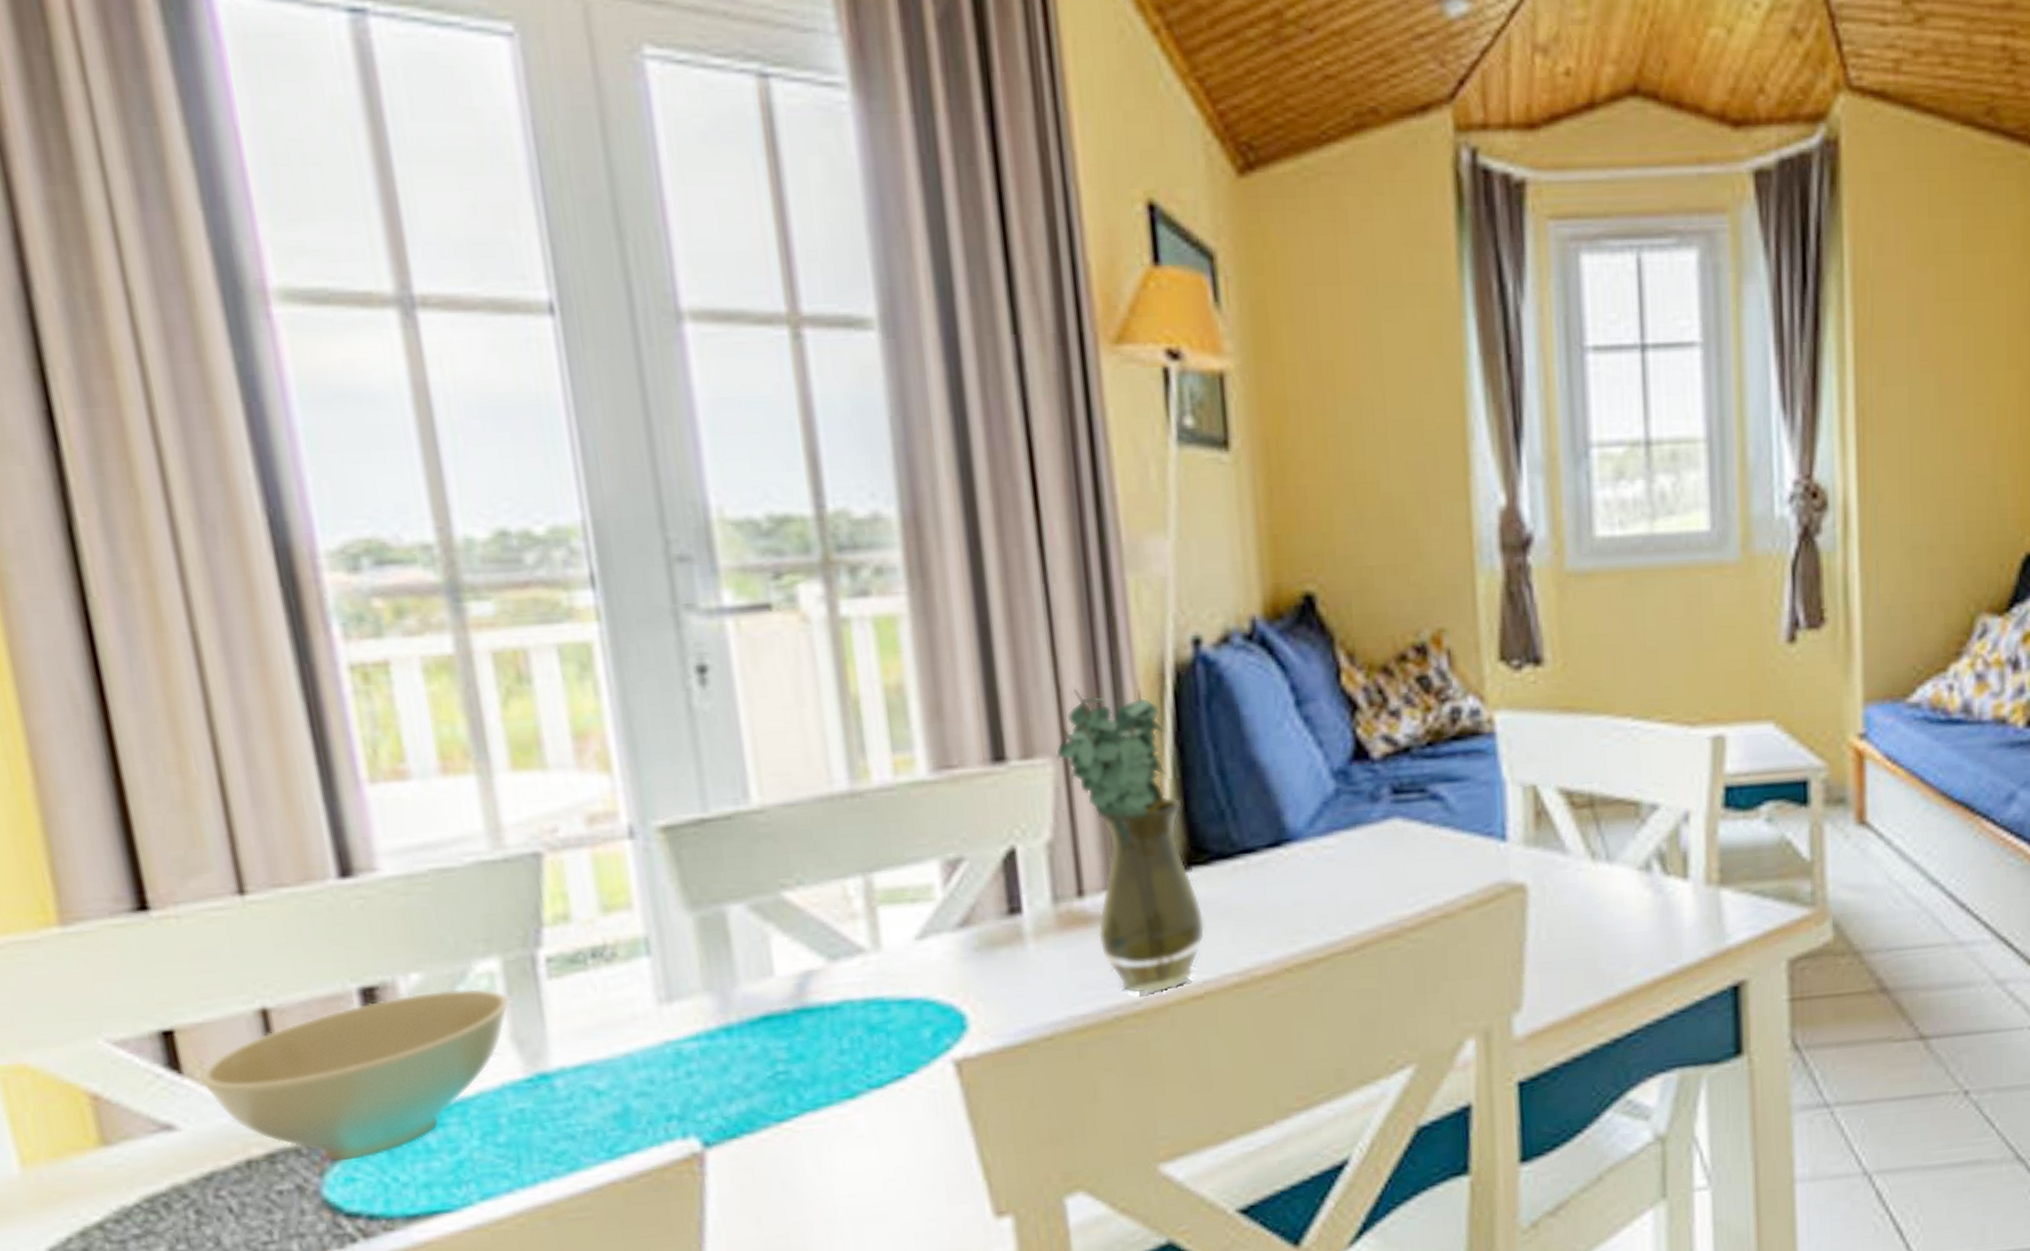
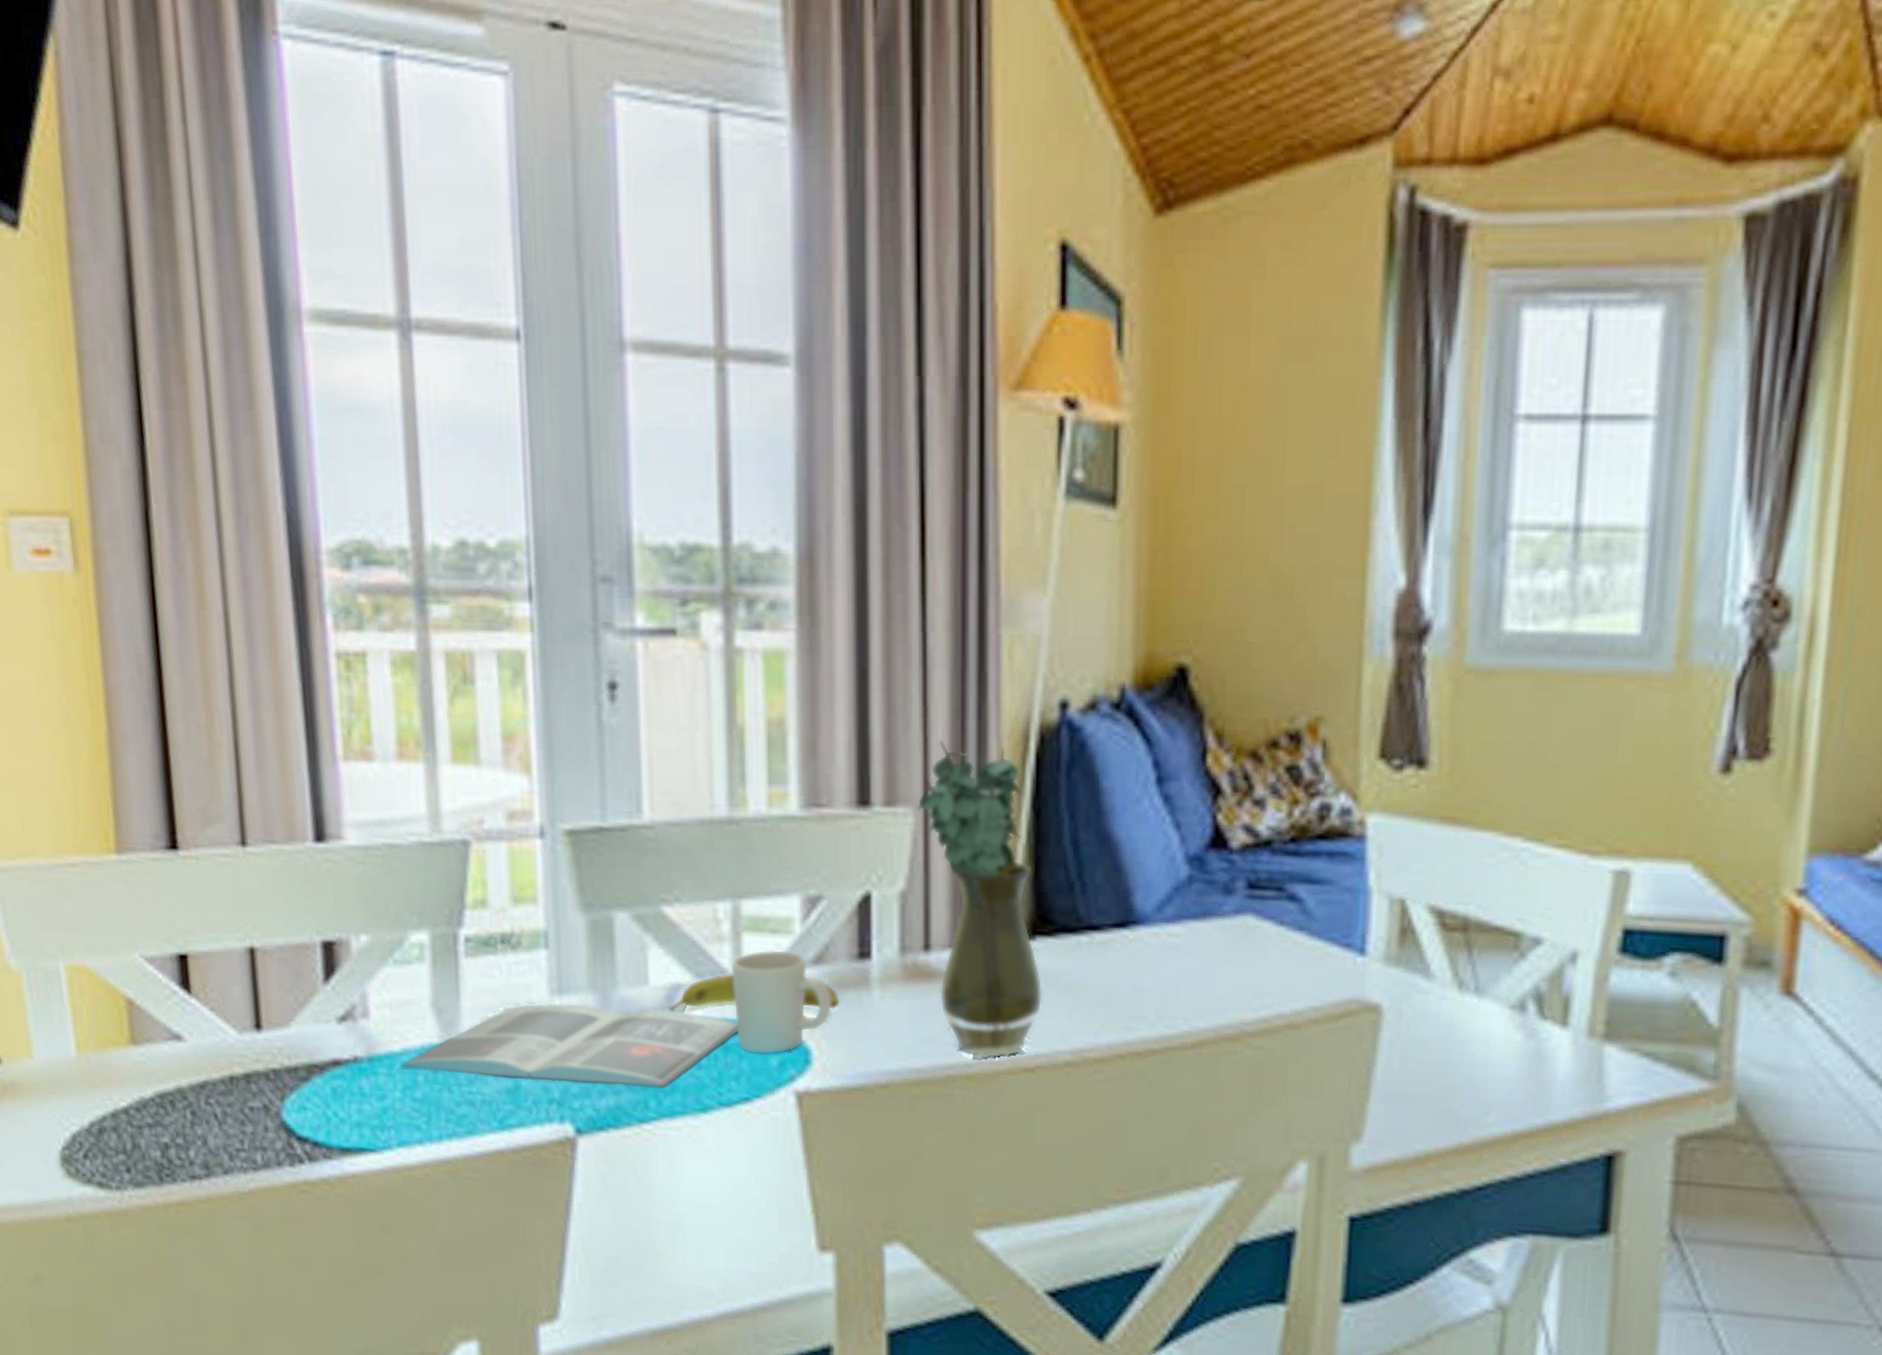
bowl: present [198,988,510,1162] -> none [201,953,434,1092]
magazine: none [473,997,883,1115] -> present [398,1002,738,1089]
fruit: none [801,944,993,1000] -> present [669,972,840,1012]
mug: none [869,917,985,1029] -> present [732,949,832,1055]

